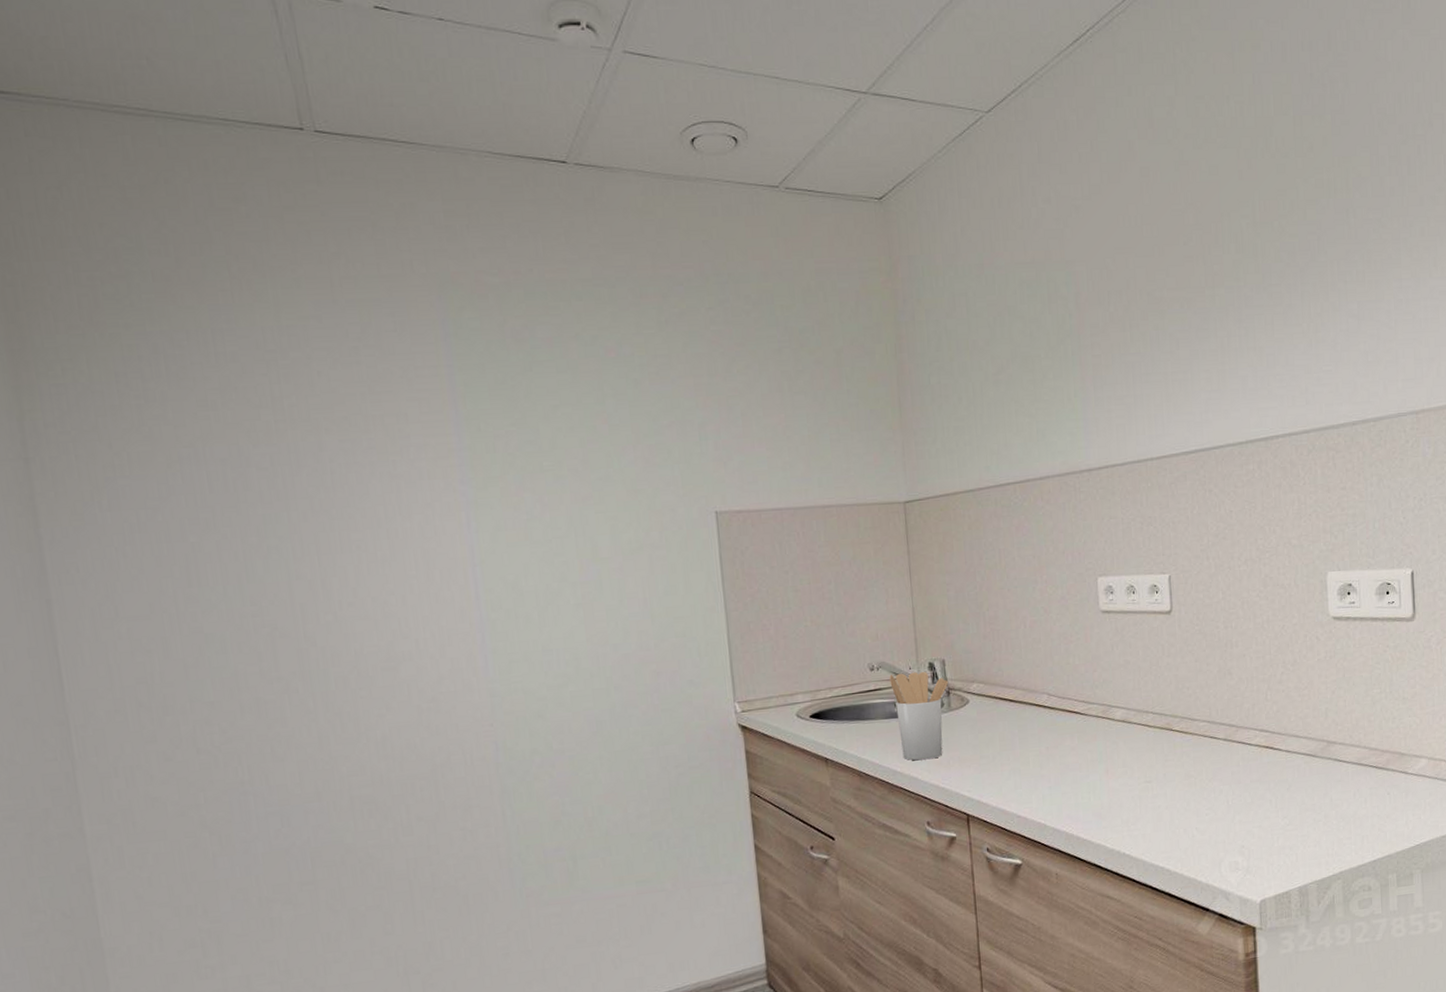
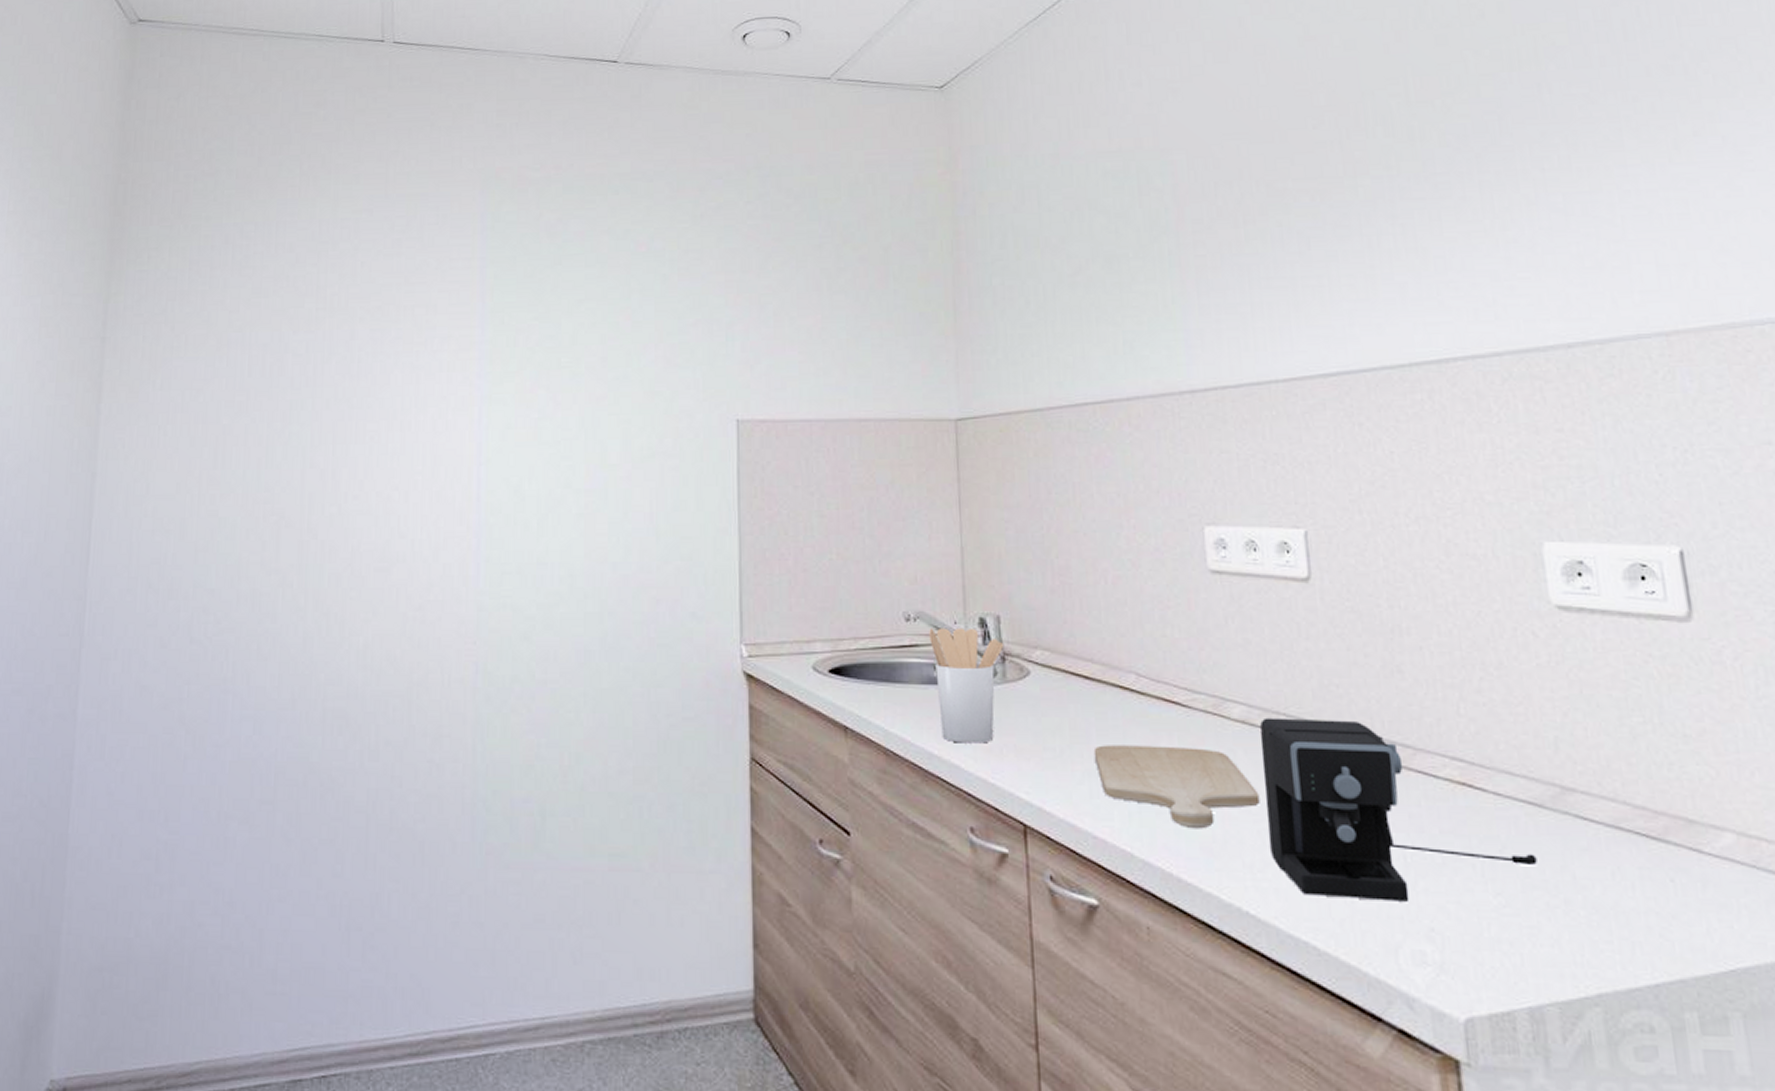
chopping board: none [1017,743,1134,802] -> present [1093,745,1260,829]
coffee maker: none [1134,712,1310,836] -> present [1259,717,1537,902]

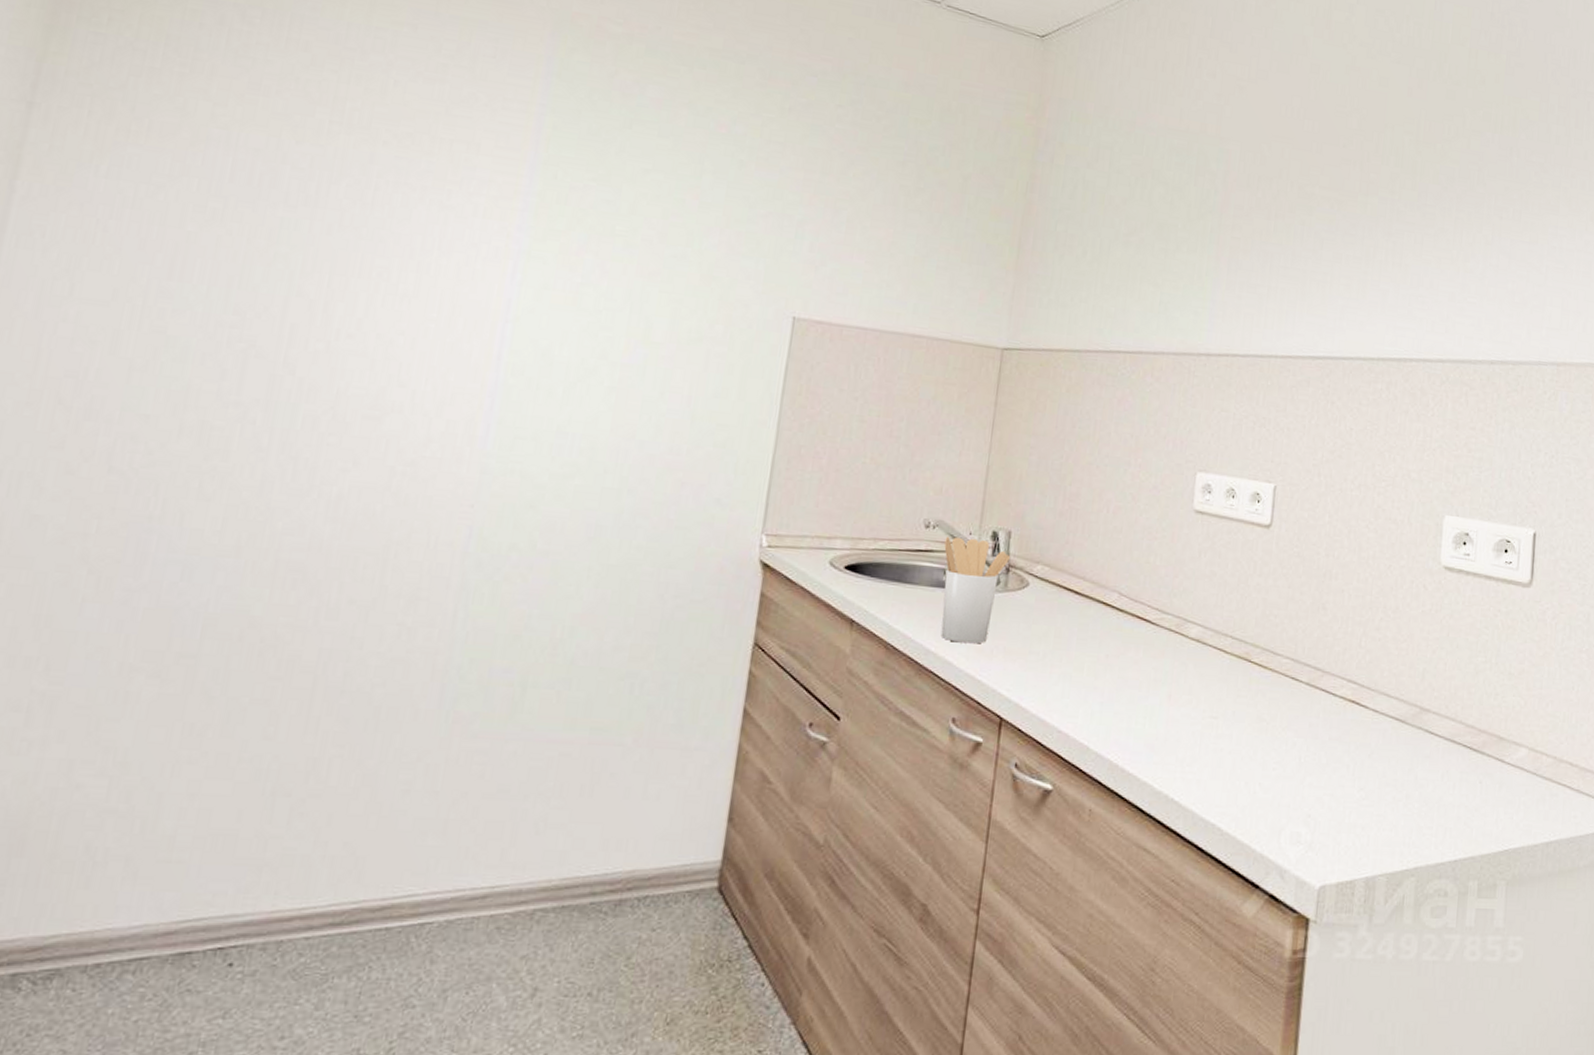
chopping board: present [1093,745,1260,829] -> none [1071,652,1200,729]
coffee maker: present [1259,717,1537,902] -> none [1199,638,1393,793]

